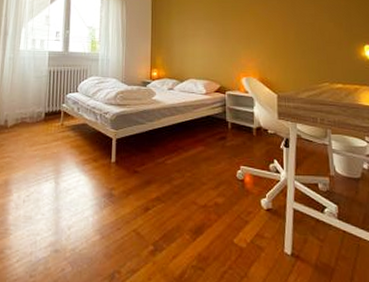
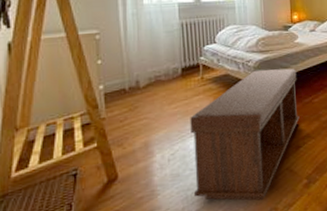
bench: none [42,123,152,261] -> present [190,68,300,201]

